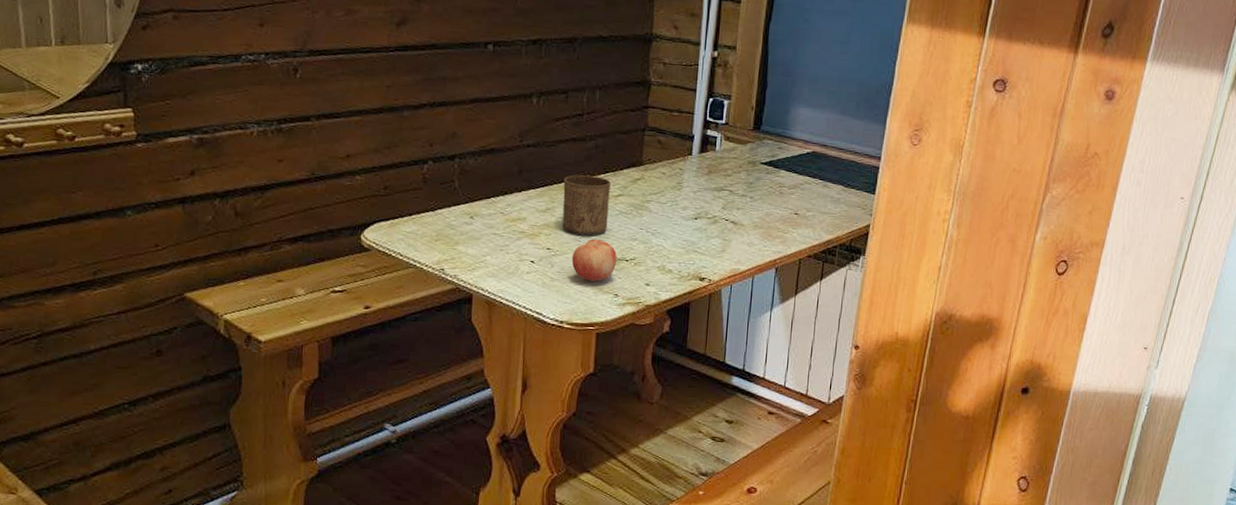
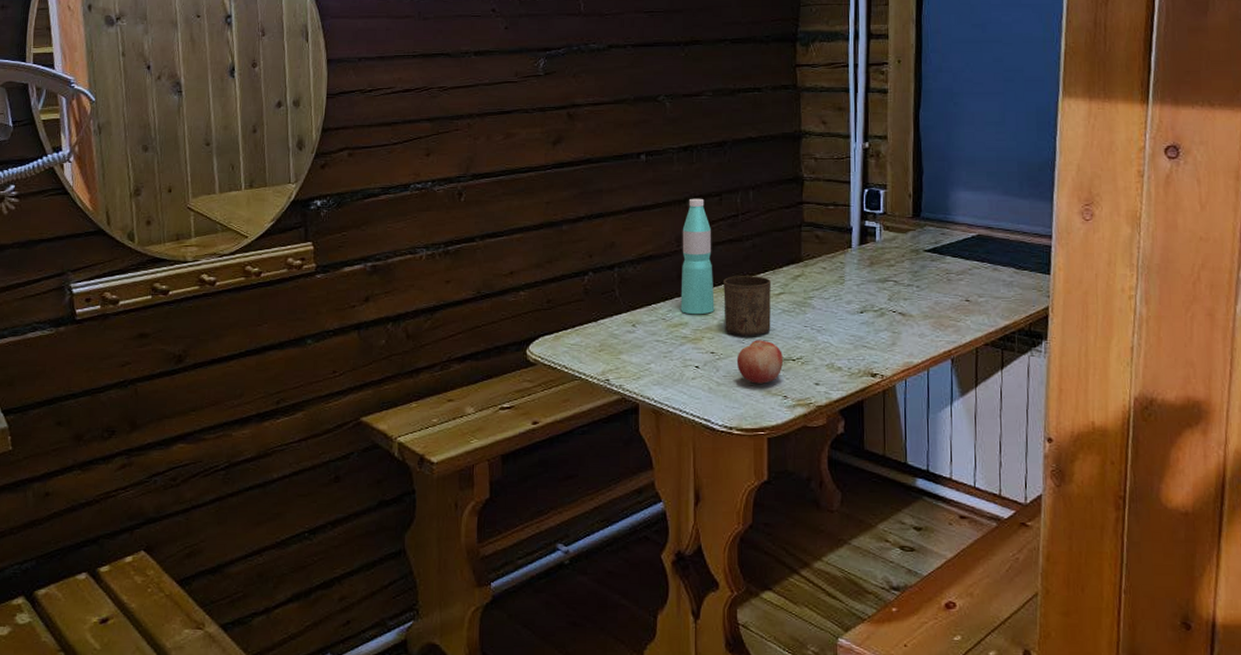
water bottle: none [519,93,555,211] -> present [680,198,715,315]

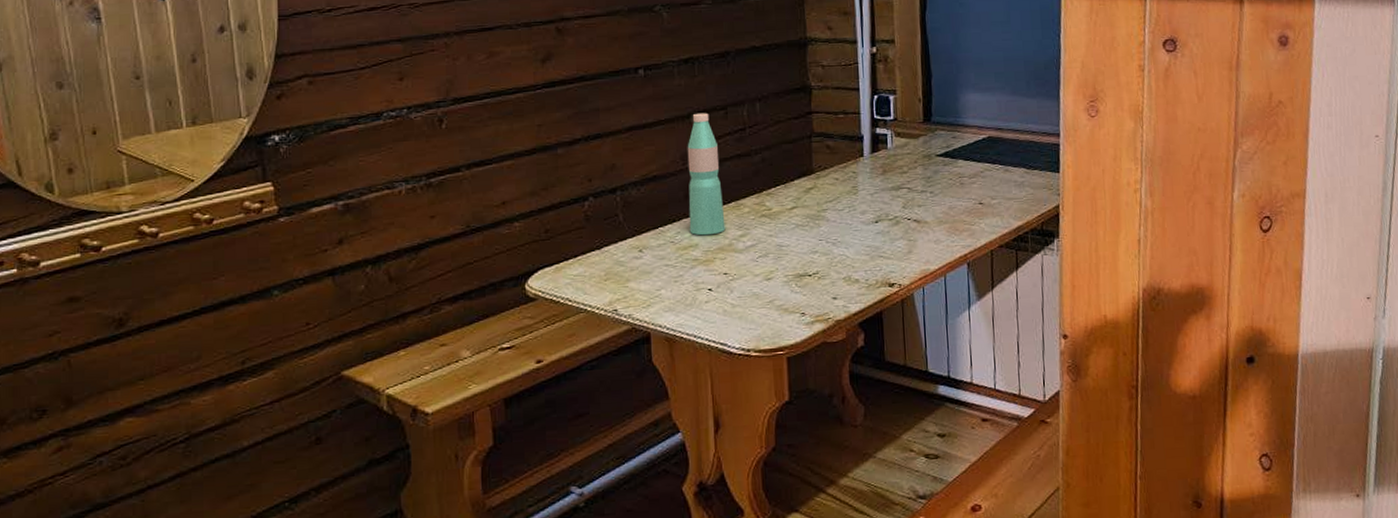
cup: present [723,276,772,336] -> none [733,191,785,254]
fruit: present [736,340,784,384] -> none [751,257,800,303]

